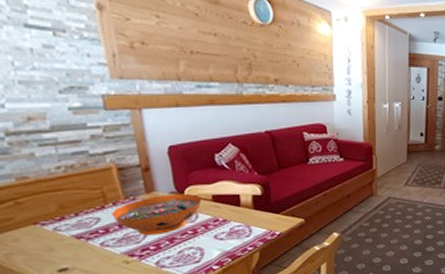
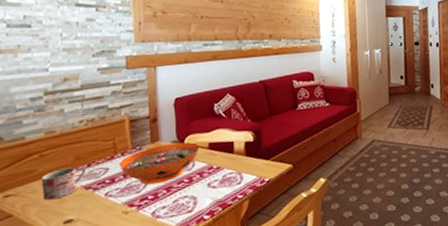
mug: none [21,215,75,249] -> present [40,166,87,201]

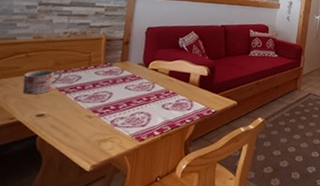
decorative bowl: present [119,142,199,185] -> none [91,65,161,97]

